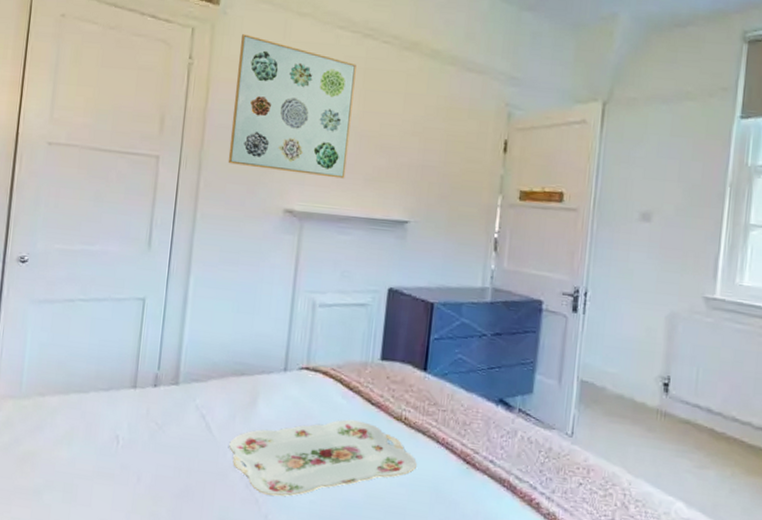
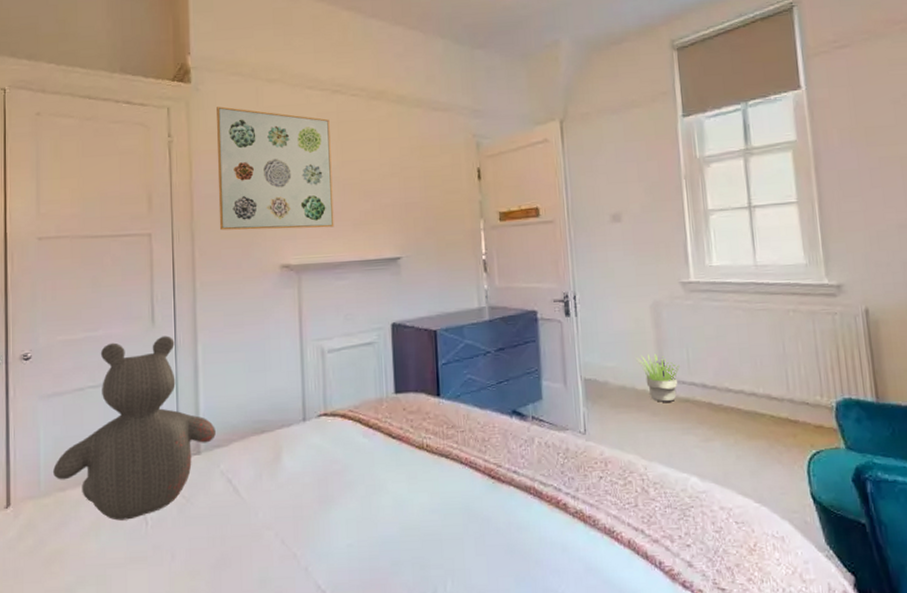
teddy bear: none [34,259,196,436] -> present [52,335,216,521]
serving tray: present [229,419,417,496] -> none [259,456,445,547]
potted plant: none [640,367,688,421] -> present [636,354,681,402]

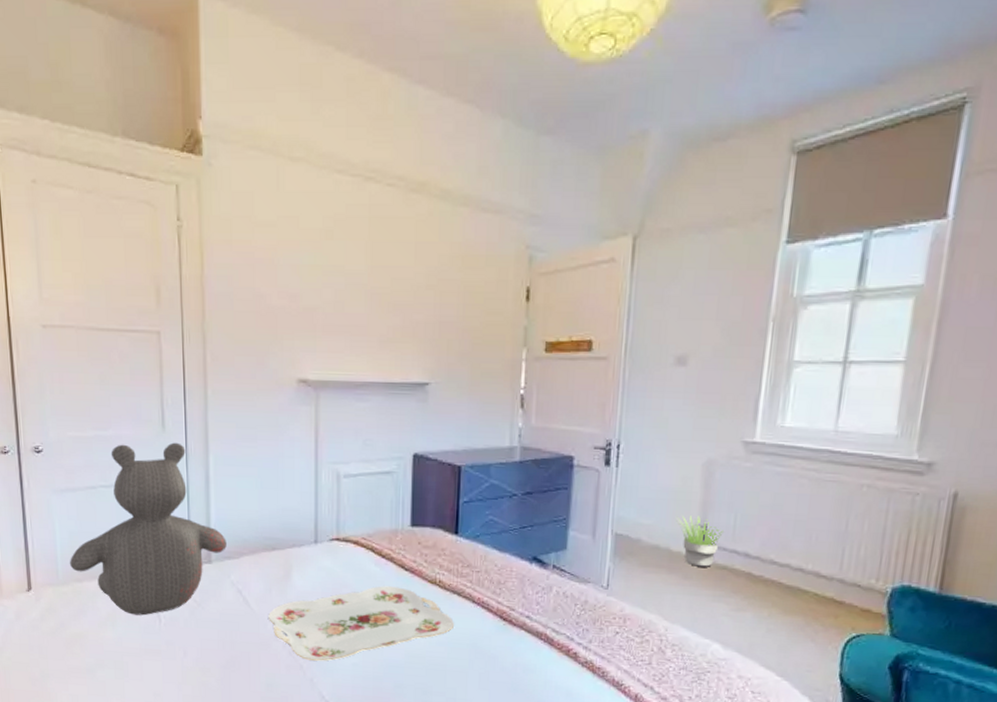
wall art: present [217,106,334,231] -> none [231,188,360,342]
serving tray: none [259,456,445,547] -> present [268,586,454,661]

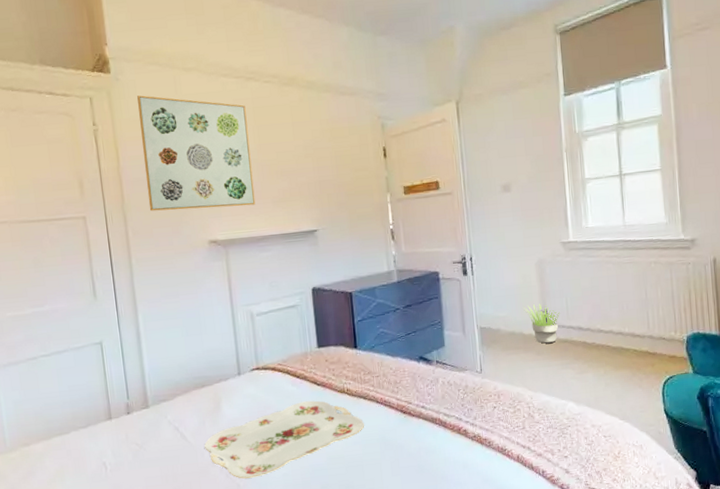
teddy bear: present [69,442,227,616] -> none [15,307,161,468]
wall art: none [231,188,360,342] -> present [137,95,256,212]

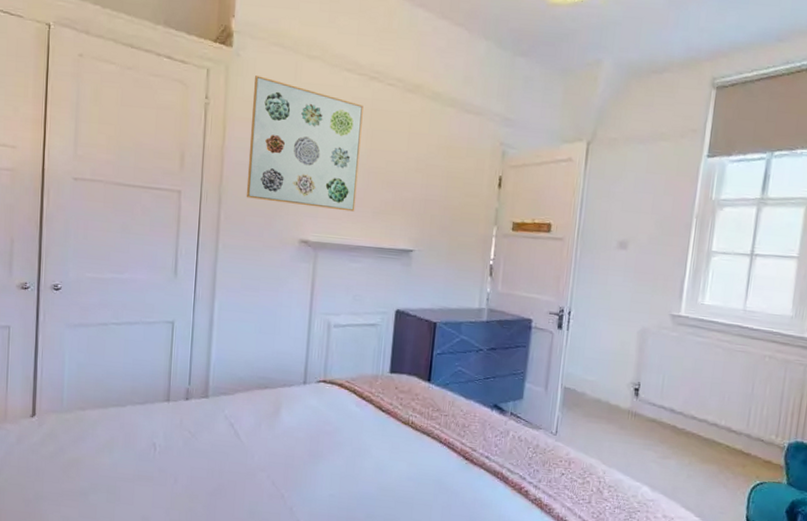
serving tray: present [204,400,364,479] -> none [256,424,423,491]
potted plant: present [524,304,561,344] -> none [615,375,655,420]

